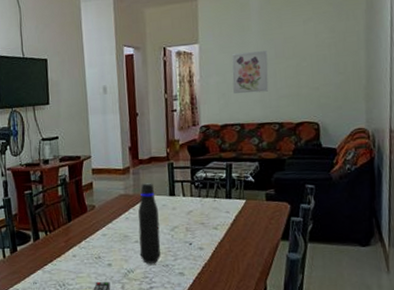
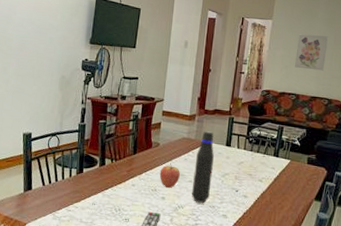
fruit: none [100,225,124,253] -> present [159,163,180,188]

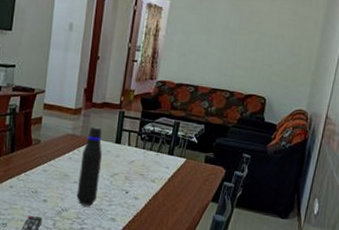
fruit: present [159,163,180,188] -> none [40,162,64,190]
wall art: present [295,34,328,71] -> none [194,17,232,60]

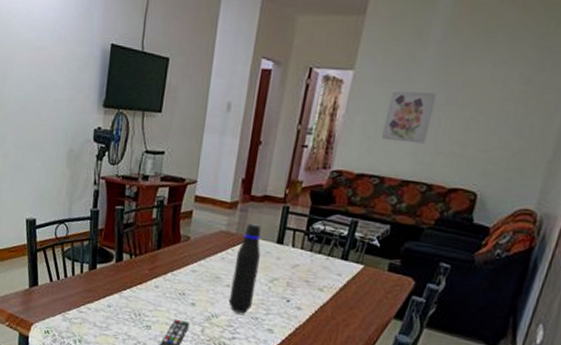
wall art: none [194,17,232,60] -> present [382,90,437,144]

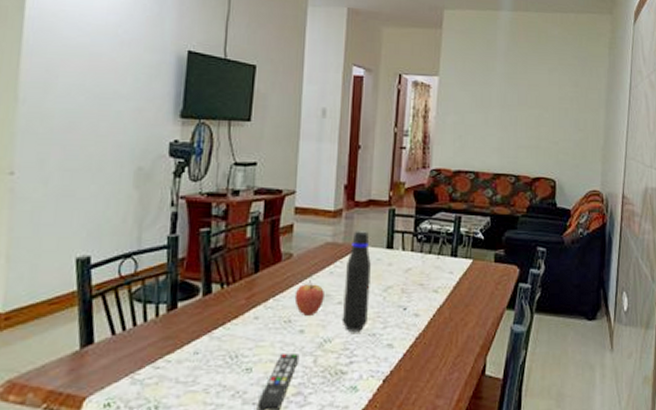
fruit: none [189,261,215,293] -> present [294,280,324,316]
wall art: present [382,90,437,144] -> none [471,93,510,140]

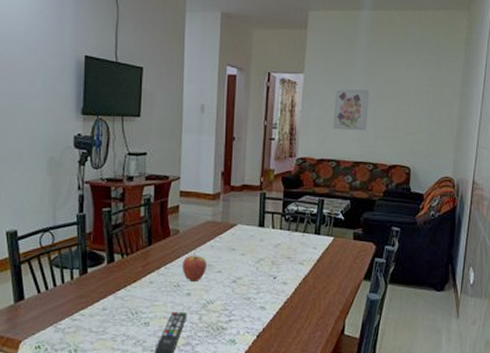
water bottle: present [341,231,371,333] -> none [221,211,245,297]
wall art: none [471,93,510,140] -> present [333,89,369,131]

